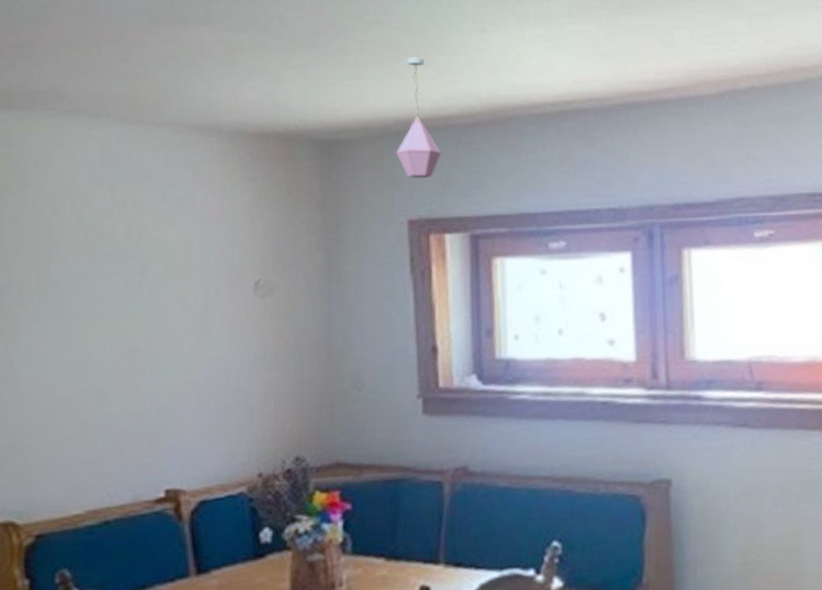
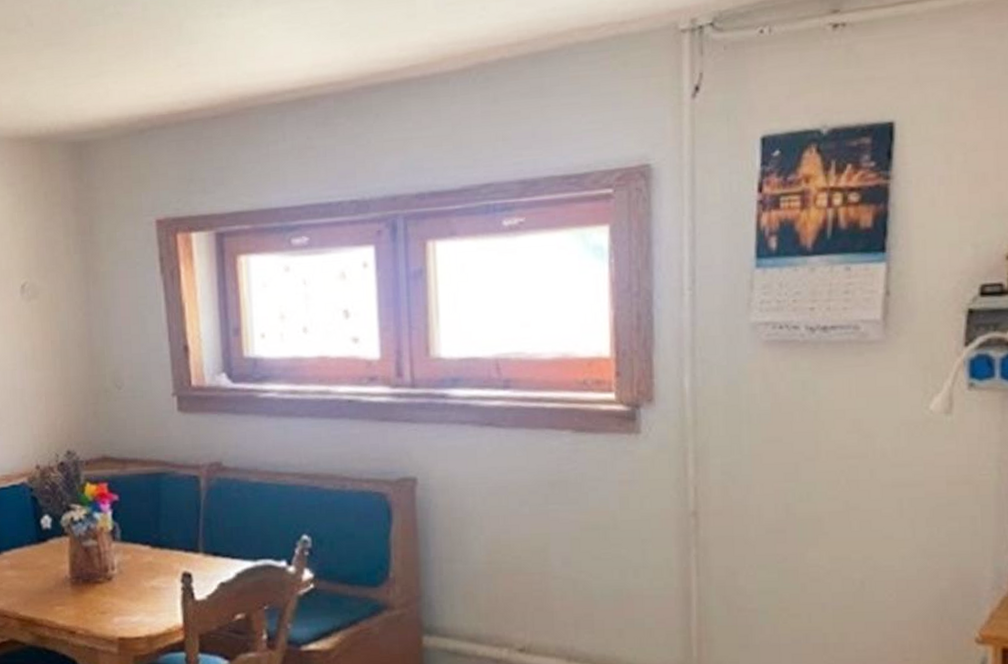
pendant light: present [396,57,441,179] -> none [142,49,184,177]

